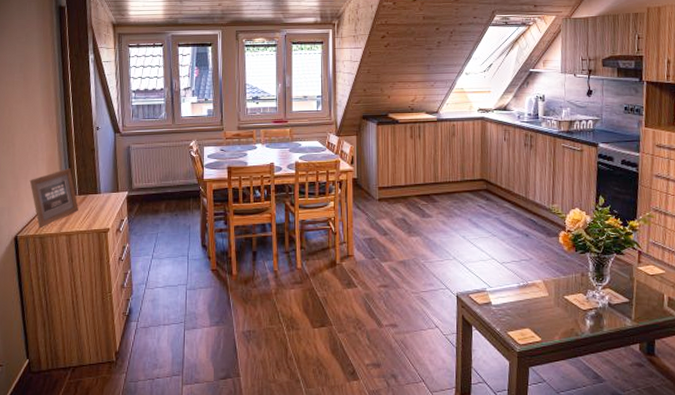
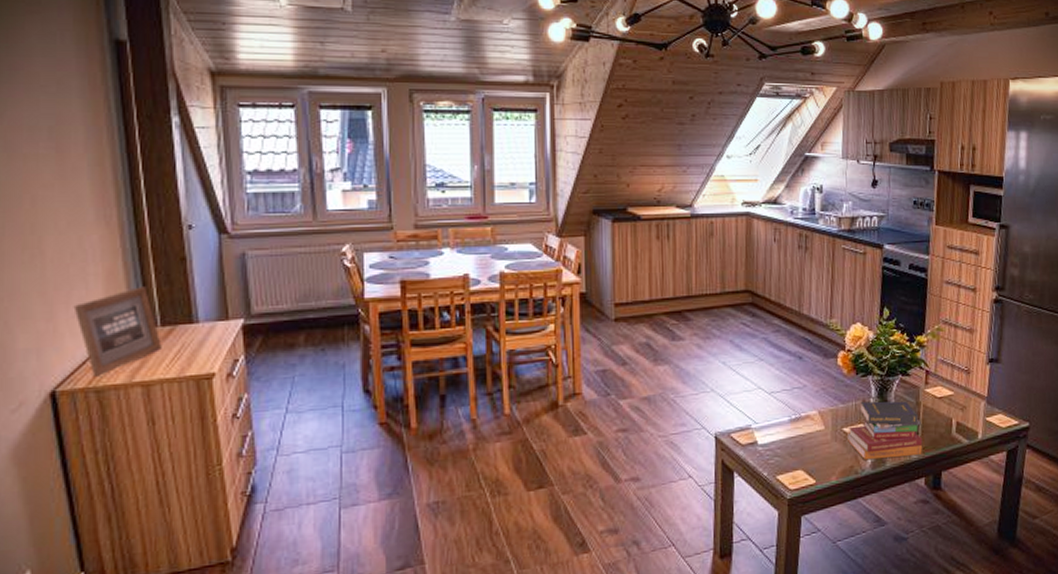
books: none [568,275,637,325] -> present [846,401,923,461]

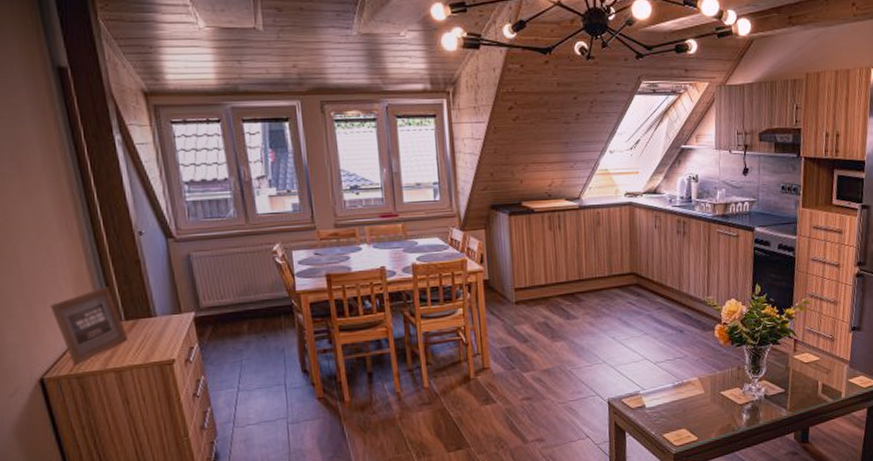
books: present [846,401,923,461] -> none [724,366,792,419]

